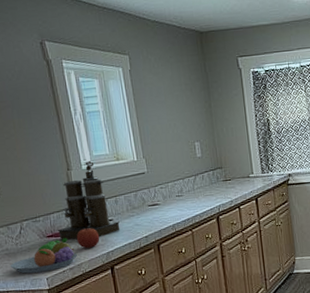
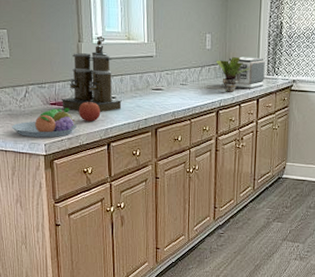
potted plant: none [204,160,245,197] -> present [211,57,251,92]
toaster: none [221,157,261,192] -> present [228,56,265,90]

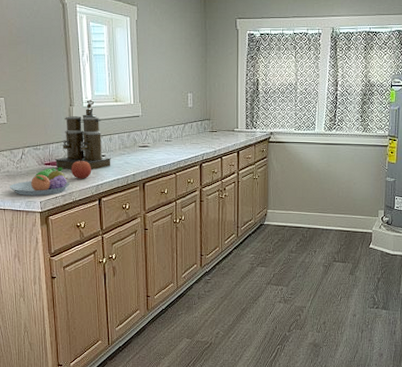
potted plant: present [211,57,251,92] -> none [193,114,231,146]
toaster: present [228,56,265,90] -> none [209,113,244,143]

